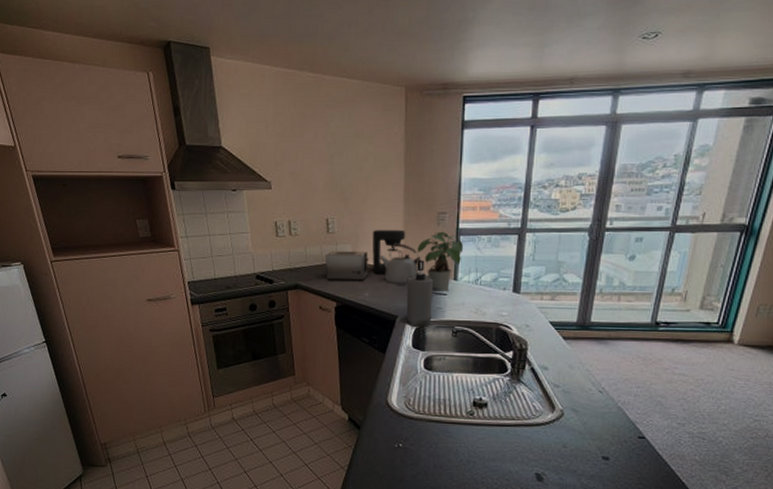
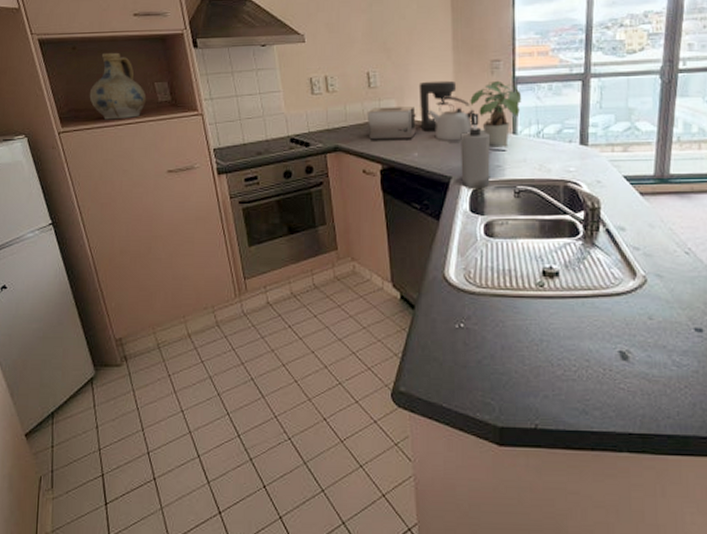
ceramic jug: none [78,190,129,252] -> present [89,52,147,120]

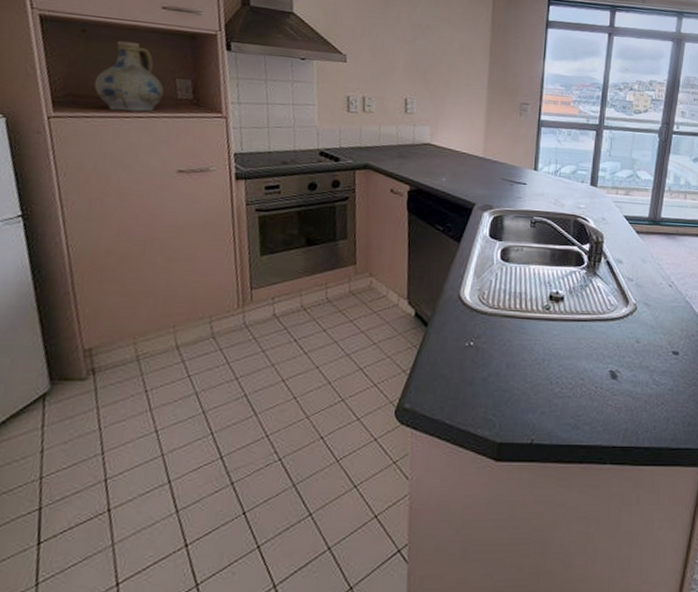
toaster: present [367,106,417,141] -> none [400,132,449,166]
coffee maker: present [418,80,457,133] -> none [451,114,488,162]
kettle: present [427,96,475,144] -> none [458,129,502,174]
soap dispenser: present [460,113,490,190] -> none [483,148,513,217]
potted plant: present [470,80,522,147] -> none [498,121,545,181]

